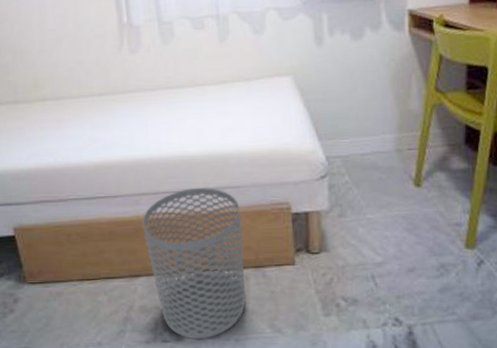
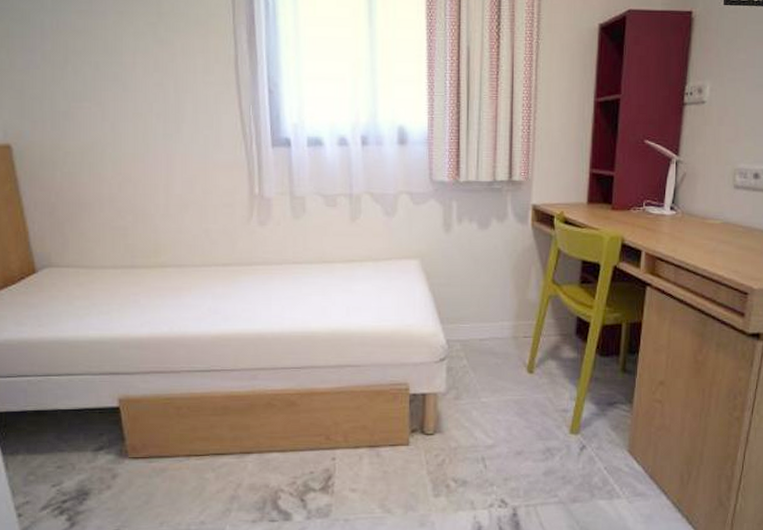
waste bin: present [142,188,246,340] -> none [258,365,359,519]

